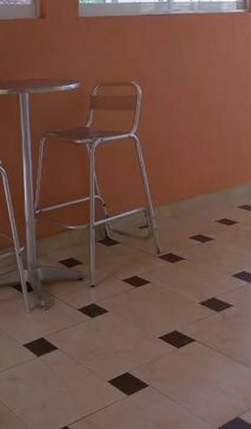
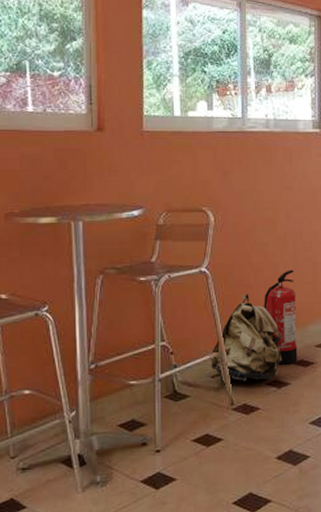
backpack: none [138,157,206,235] -> present [210,294,283,383]
fire extinguisher: none [188,137,221,223] -> present [264,269,297,366]

